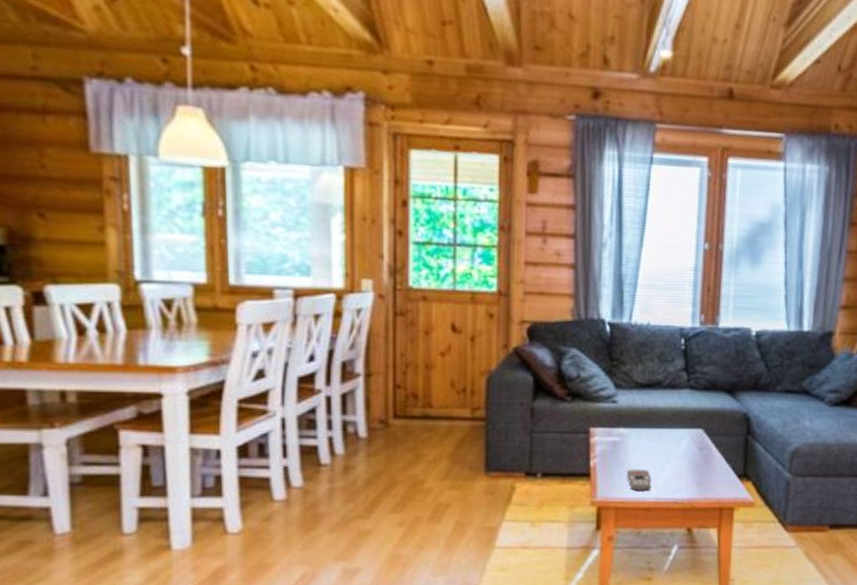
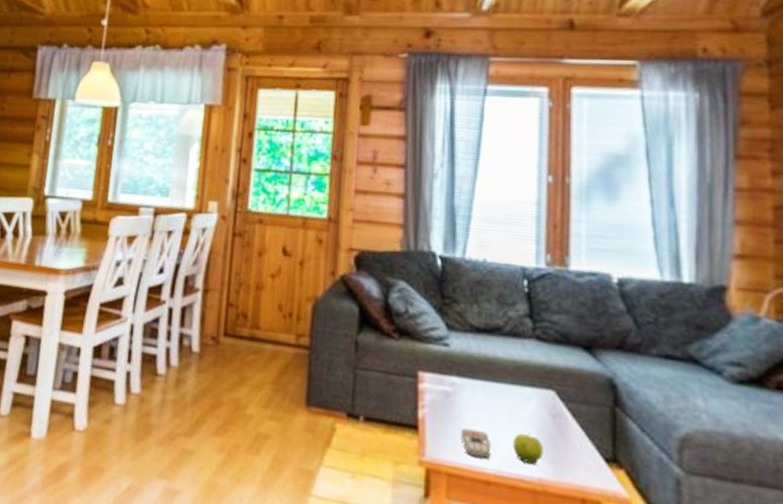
fruit: none [668,465,693,489] -> present [512,433,544,465]

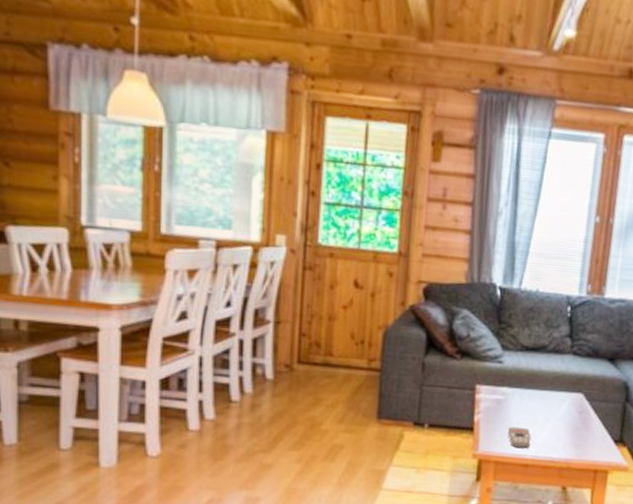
fruit: present [512,433,544,465] -> none [547,427,571,450]

